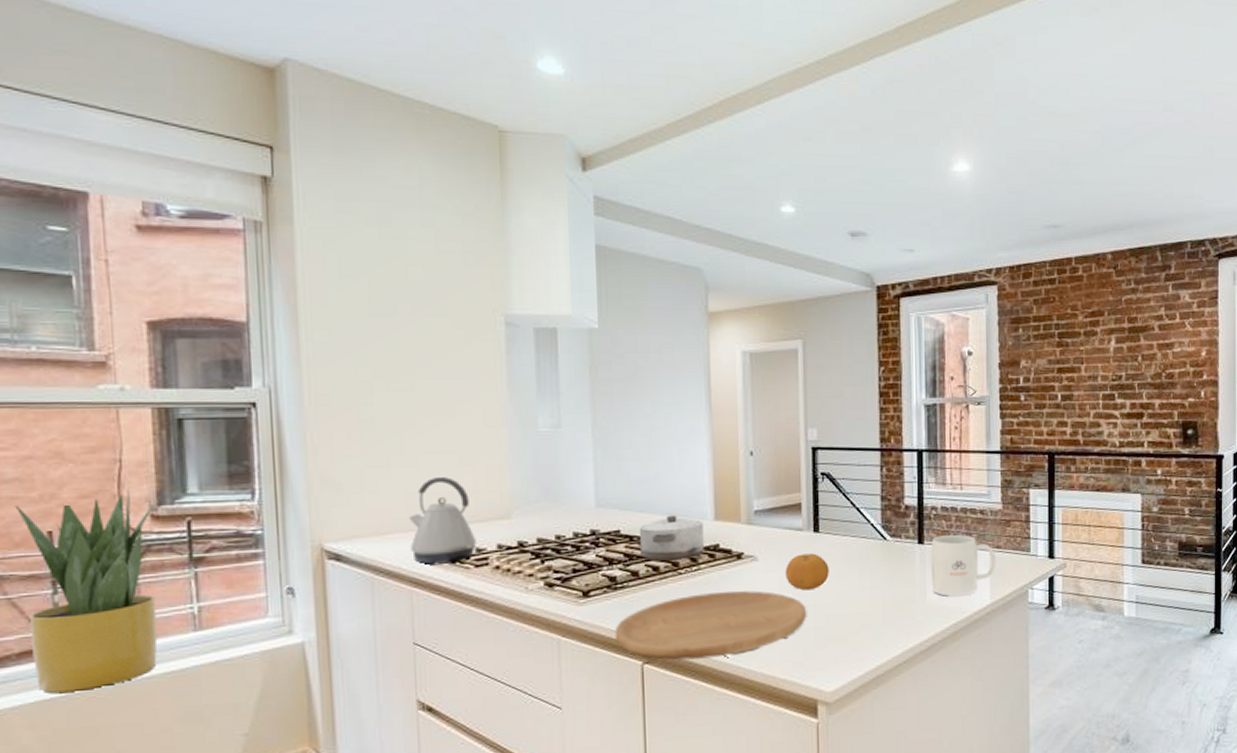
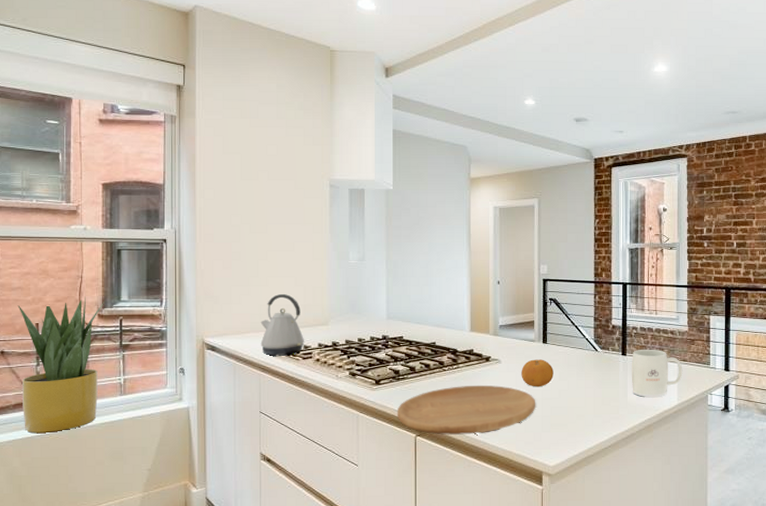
cooking pot: present [639,515,704,562] -> none [416,326,462,361]

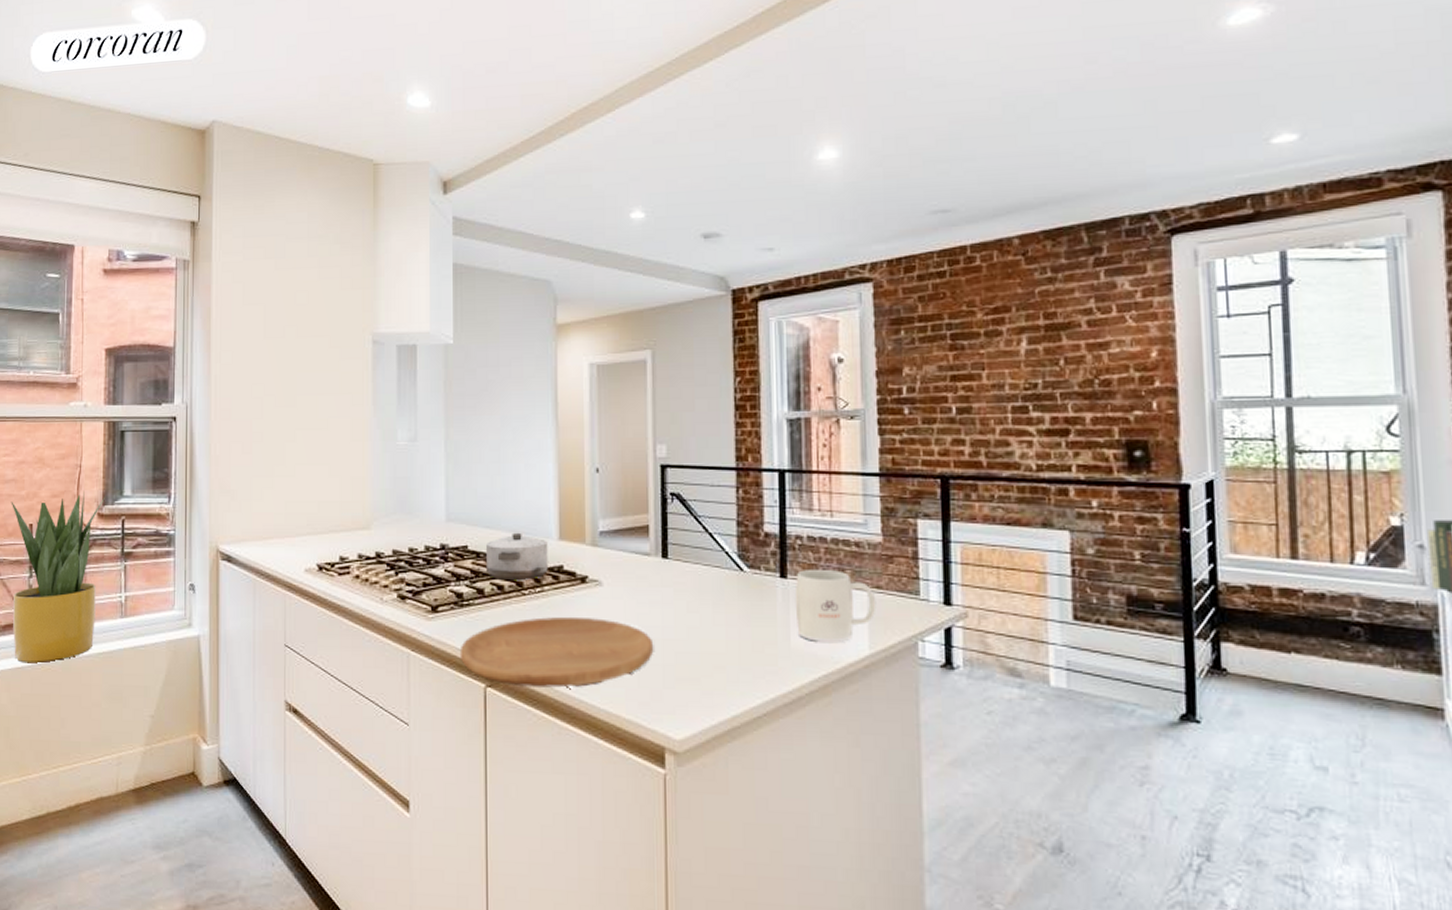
kettle: present [260,294,305,356] -> none [286,487,341,570]
cooking pot: none [416,326,462,361] -> present [485,532,548,581]
fruit: present [521,359,554,387] -> none [631,581,679,622]

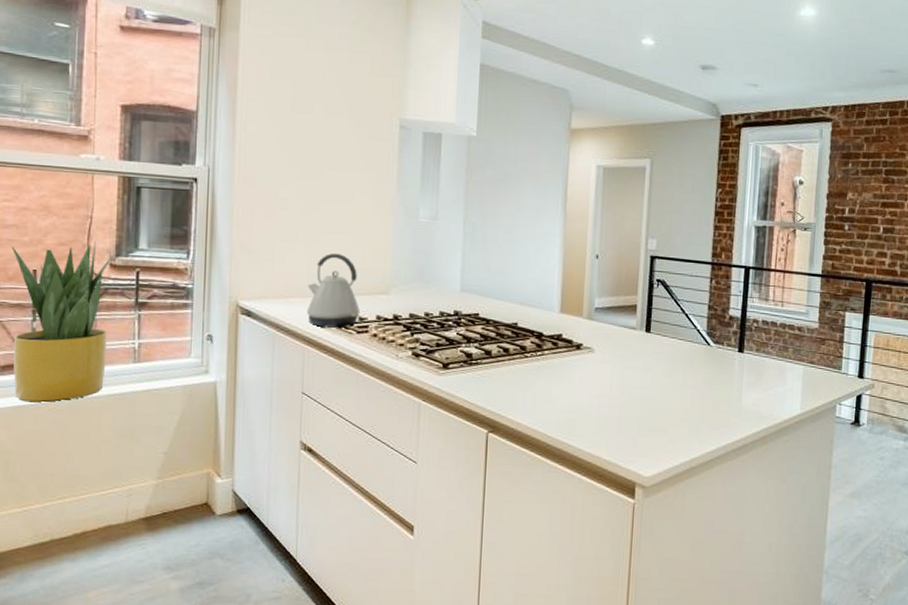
kettle: none [286,487,341,570] -> present [306,253,361,328]
cutting board: present [459,616,654,688] -> none [466,376,633,434]
cooking pot: present [485,532,548,581] -> none [494,304,550,346]
mug: present [794,570,877,644] -> none [747,347,809,405]

